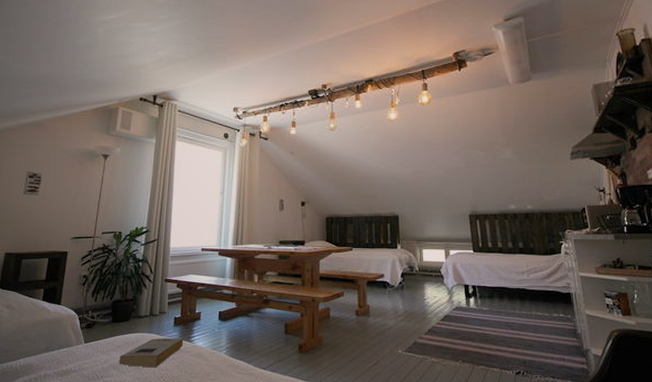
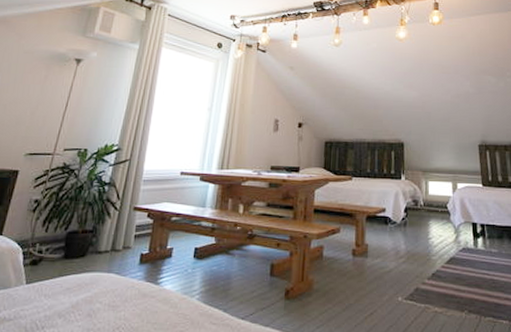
book: present [118,337,184,368] -> none [66,278,150,316]

